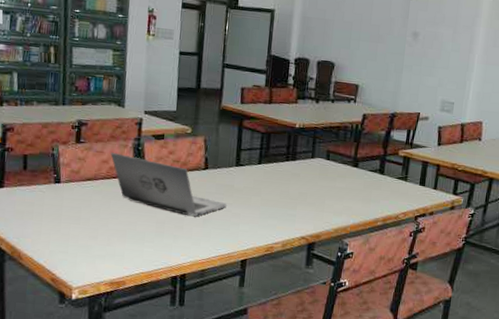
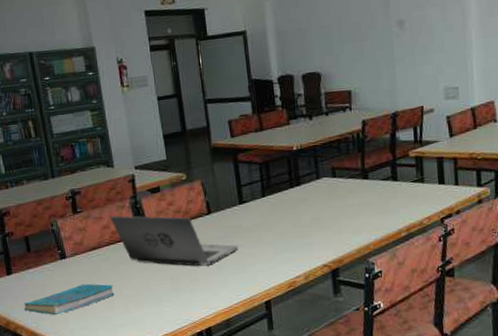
cover: none [9,210,101,235] -> present [24,283,115,316]

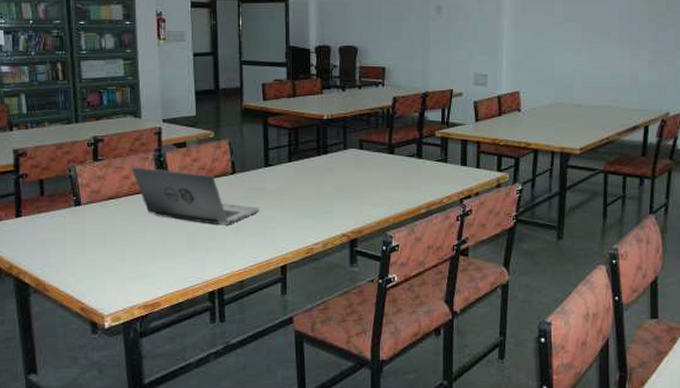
cover: present [24,283,115,316] -> none [30,233,128,263]

